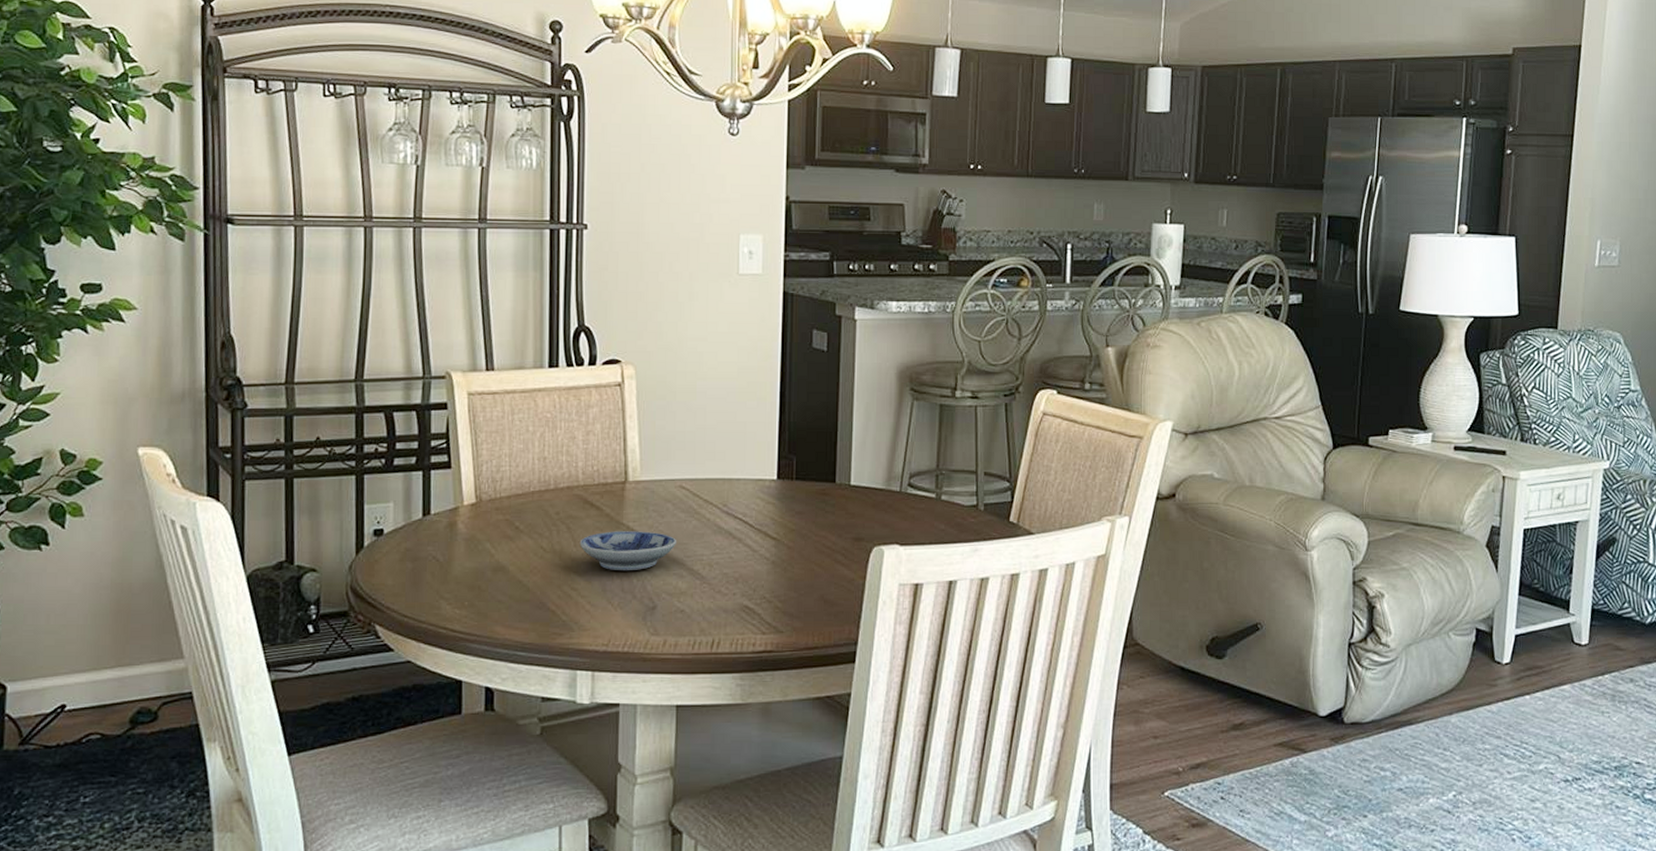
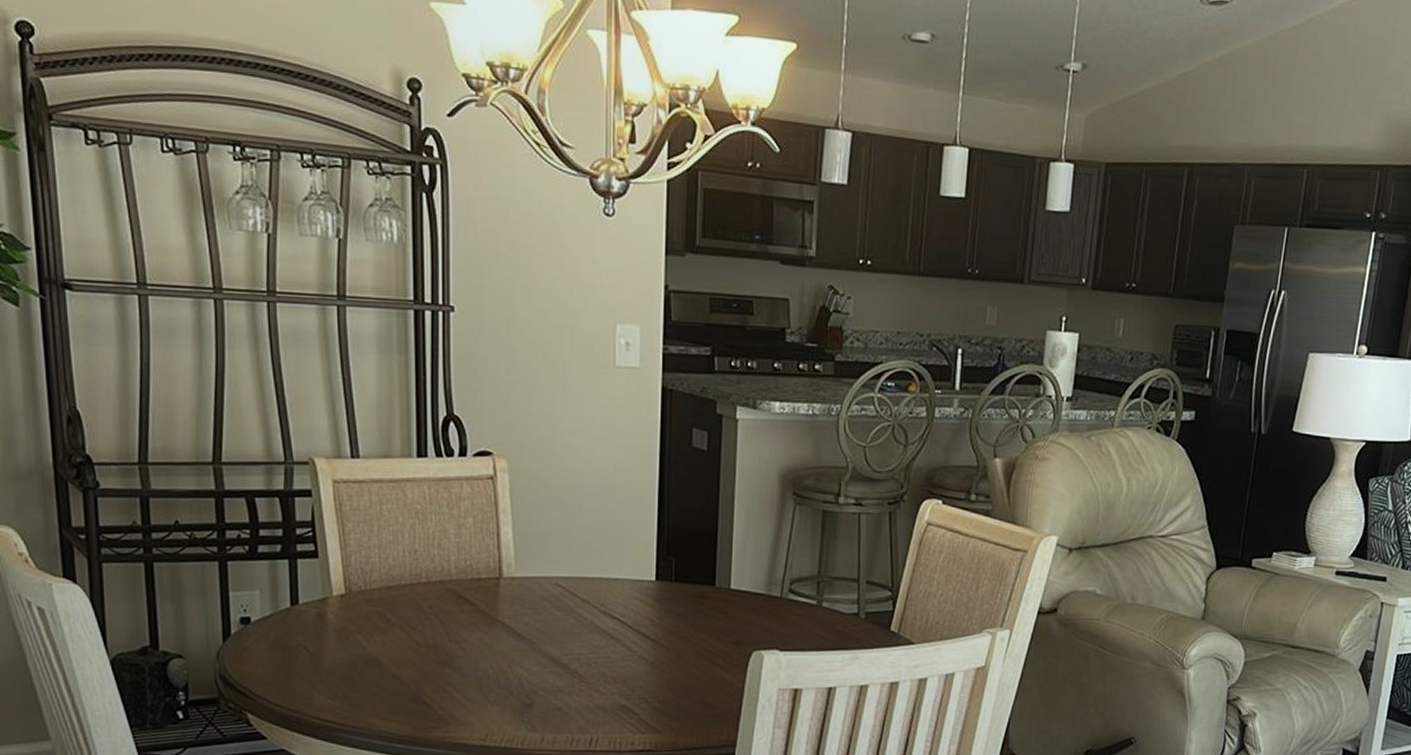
bowl: present [579,531,676,571] -> none [454,627,553,668]

